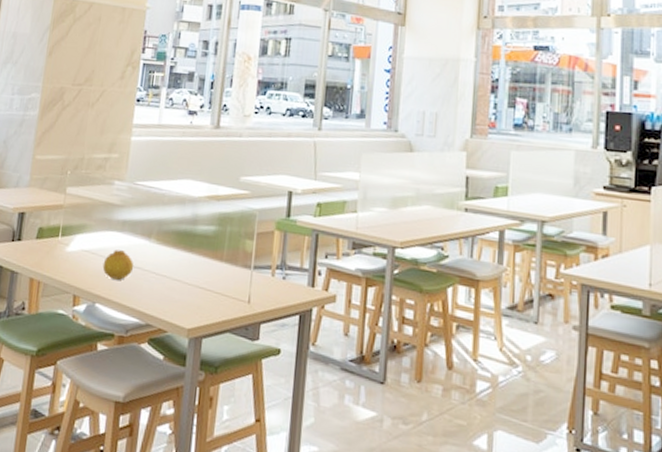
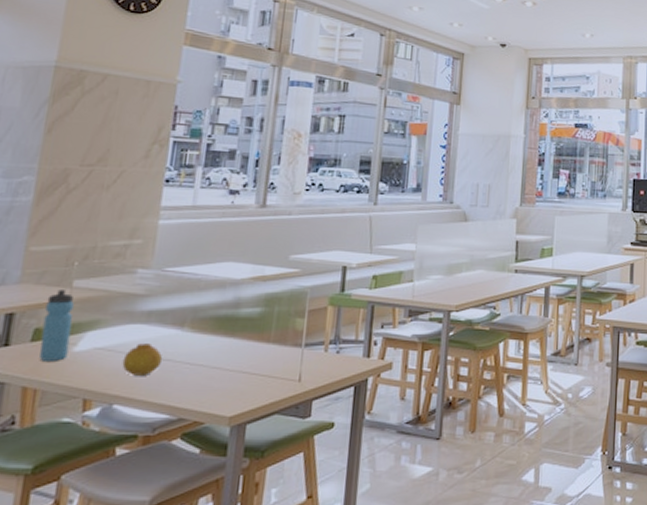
water bottle: none [42,195,68,259] -> present [39,290,75,361]

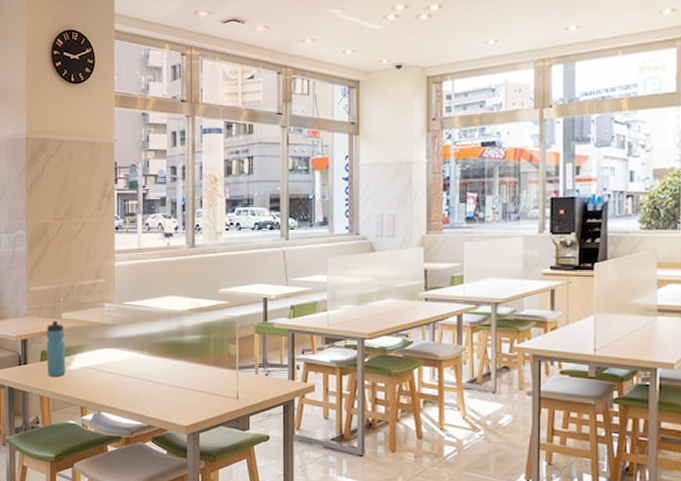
fruit: present [122,343,163,376] -> none [103,364,132,390]

